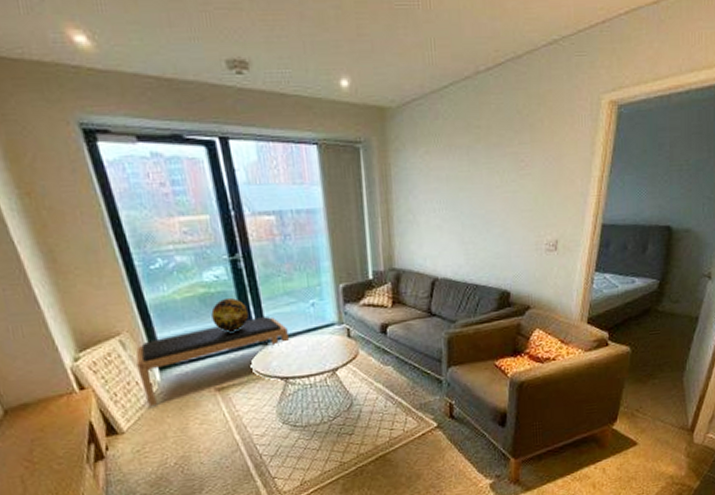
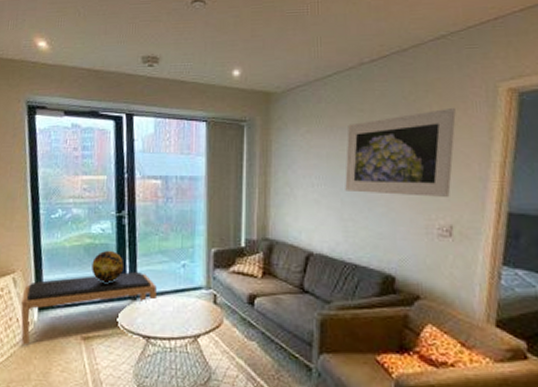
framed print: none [464,122,564,215] -> present [345,107,456,197]

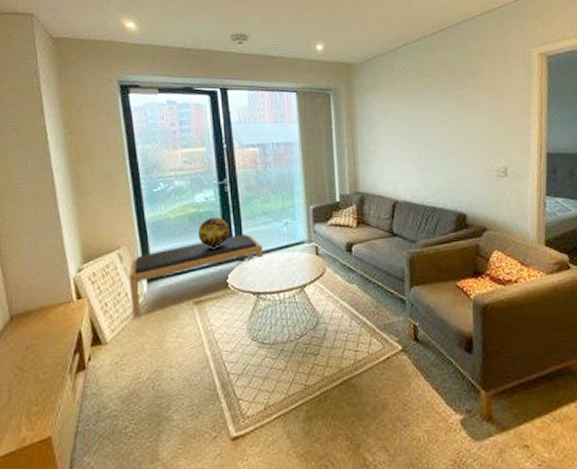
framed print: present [345,107,456,197] -> none [418,70,503,146]

